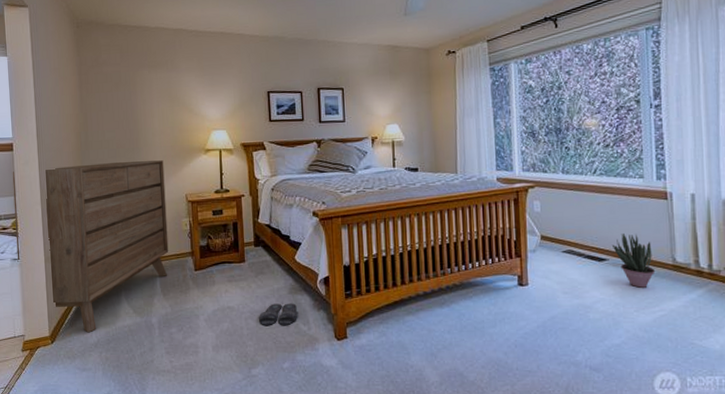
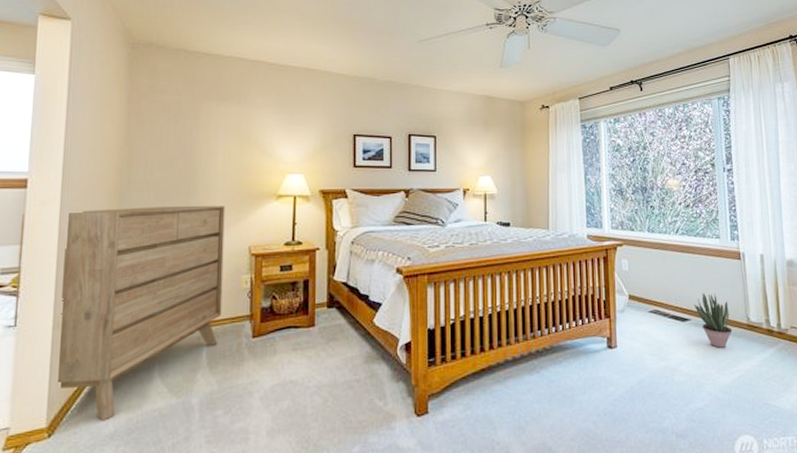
slippers: present [259,303,298,326] -> none [327,374,374,403]

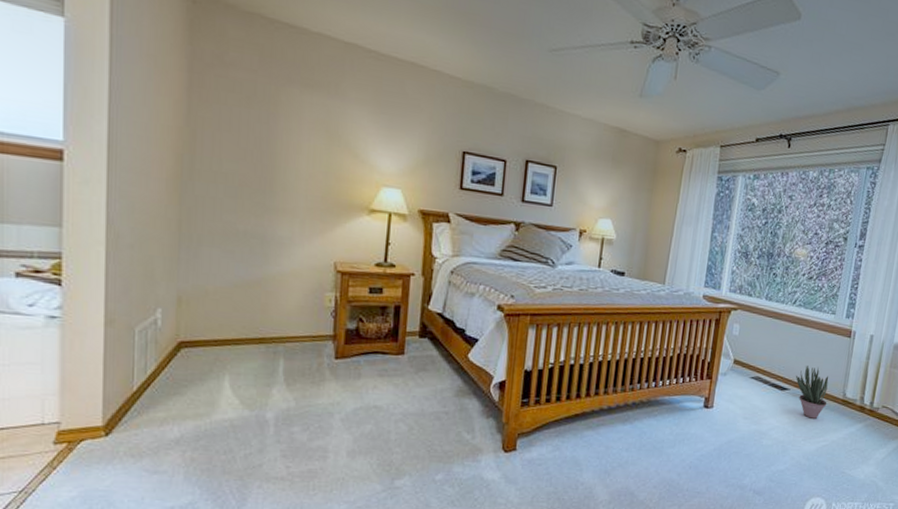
dresser: present [13,206,225,421] -> none [57,191,308,426]

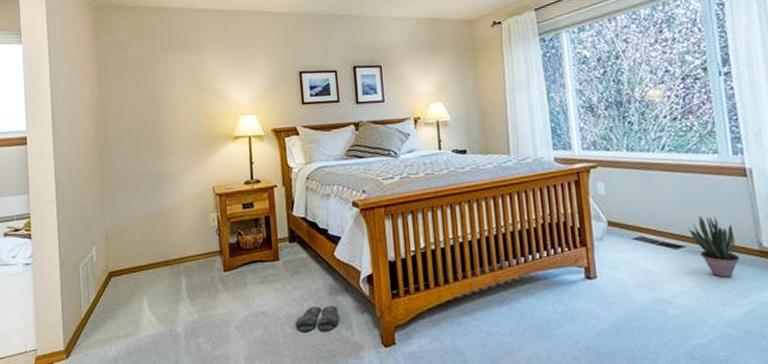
slippers: none [413,406,463,433] -> present [296,305,340,333]

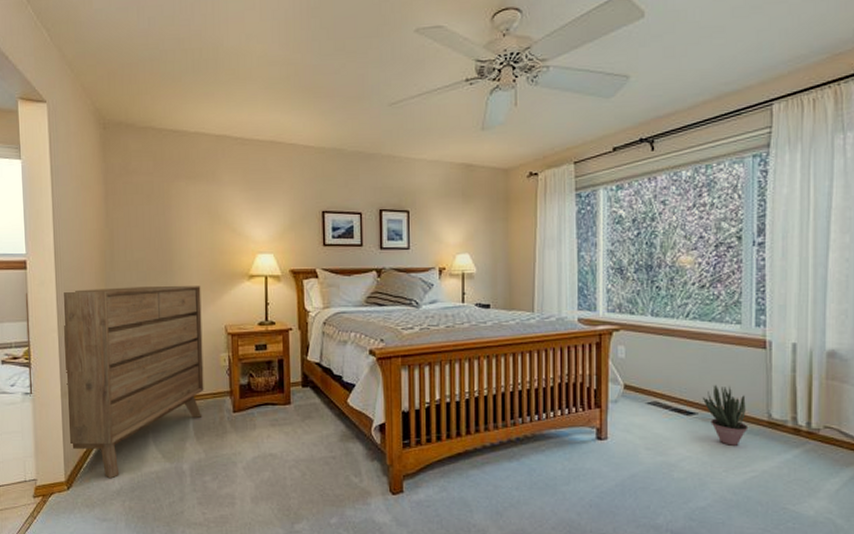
dresser: none [25,150,195,345] -> present [25,286,204,479]
slippers: present [296,305,340,333] -> none [305,452,349,477]

